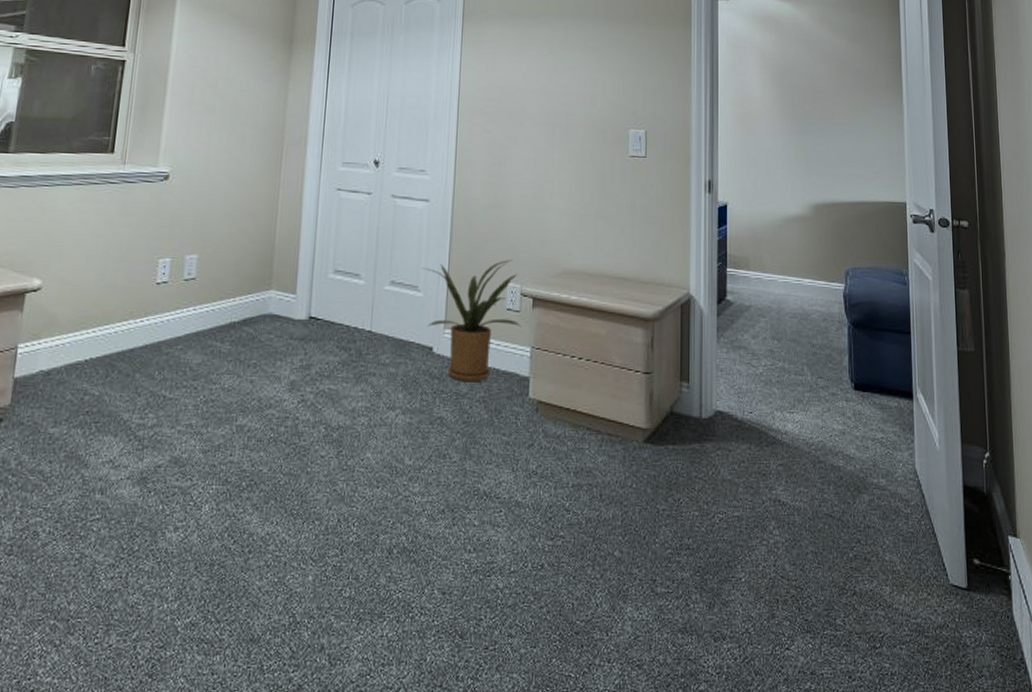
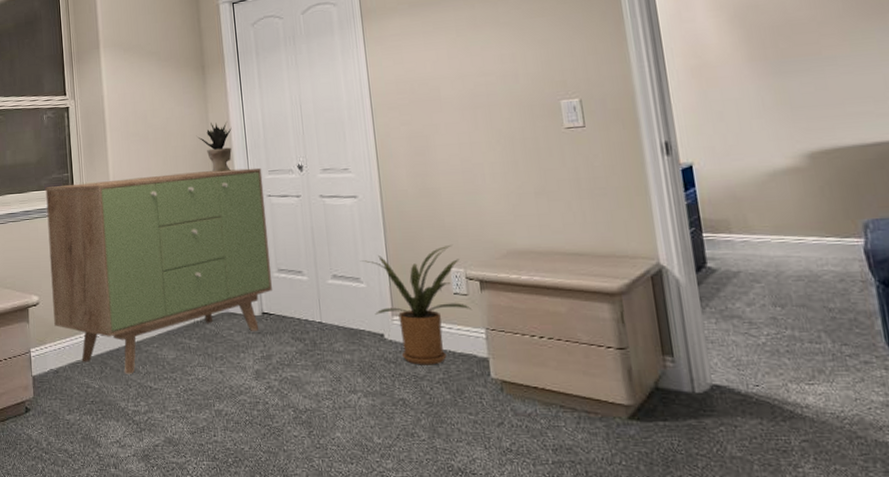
sideboard: none [56,150,336,380] -> present [45,167,273,374]
potted plant: none [271,101,311,157] -> present [197,121,232,172]

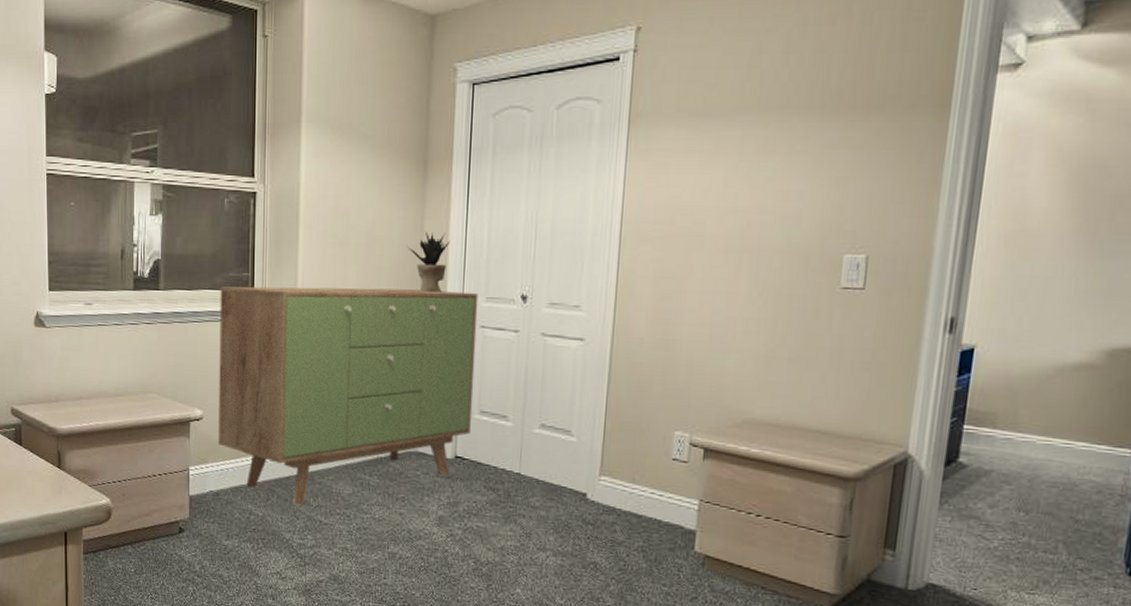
house plant: present [360,244,473,365] -> none [574,405,690,532]

